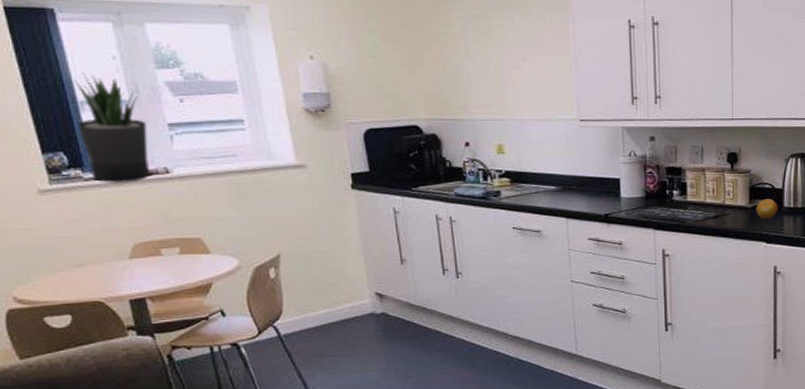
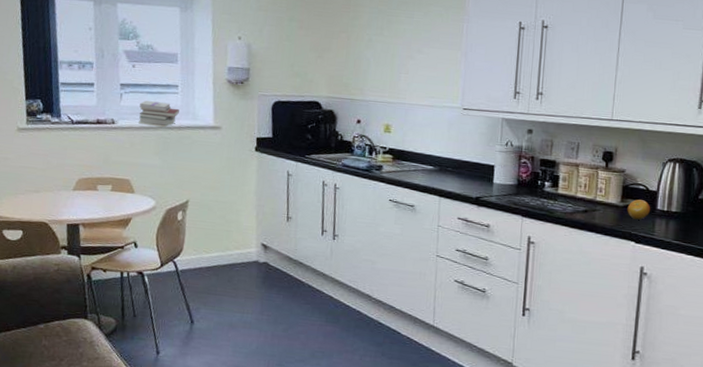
planter: present [75,73,151,185] -> none [54,39,105,130]
books: none [198,142,250,172] -> present [137,101,179,128]

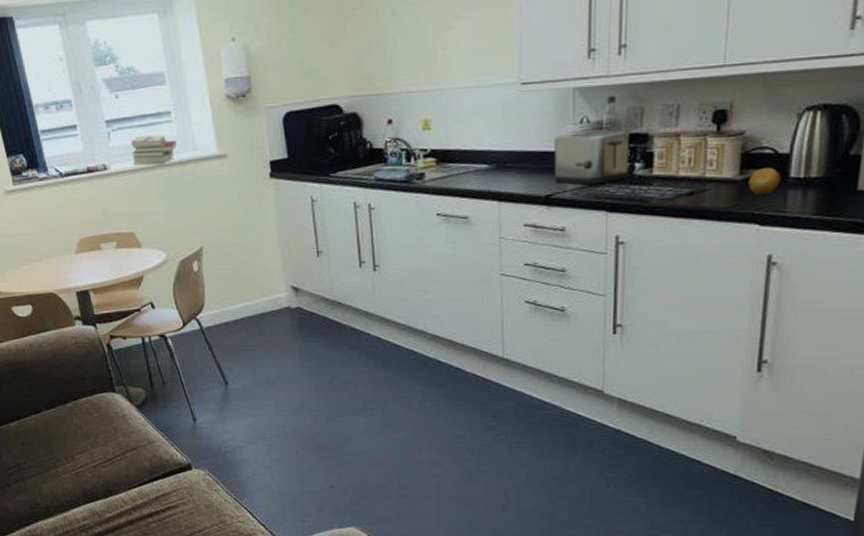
toaster: none [483,151,542,195] -> present [553,129,630,185]

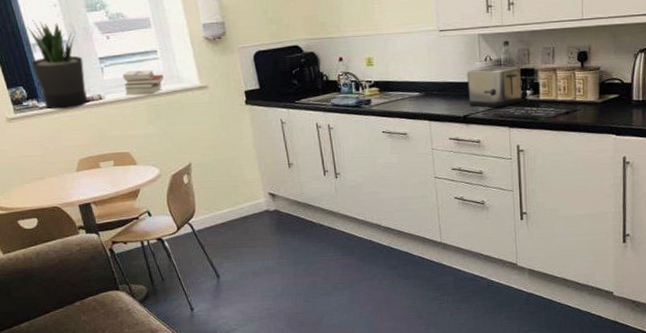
planter: none [30,77,92,183] -> present [27,20,88,111]
fruit: present [748,168,781,195] -> none [605,93,627,113]

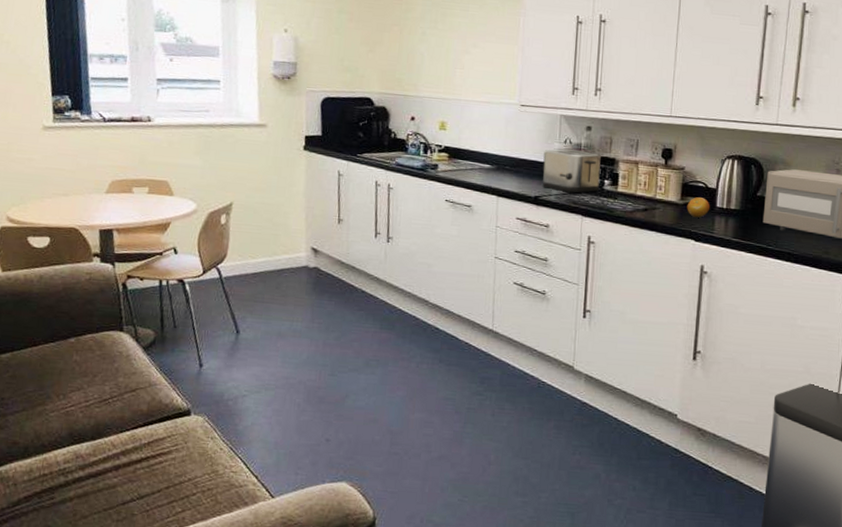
planter: present [27,20,88,111] -> none [83,30,140,128]
books: present [123,70,164,96] -> none [176,97,222,126]
fruit: none [605,93,627,113] -> present [687,197,710,218]

